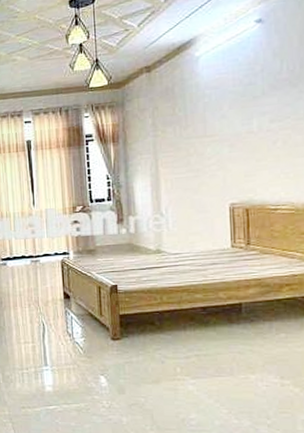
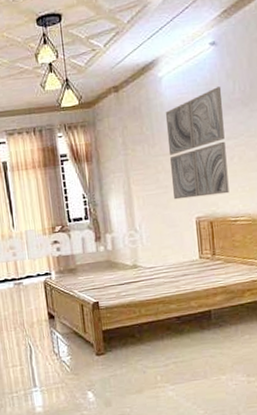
wall art: none [200,66,270,184] -> present [165,86,229,200]

